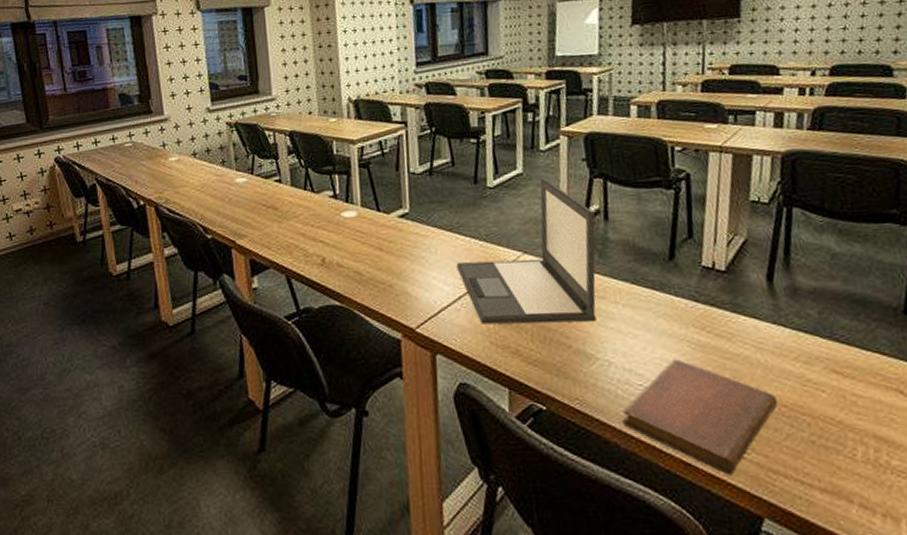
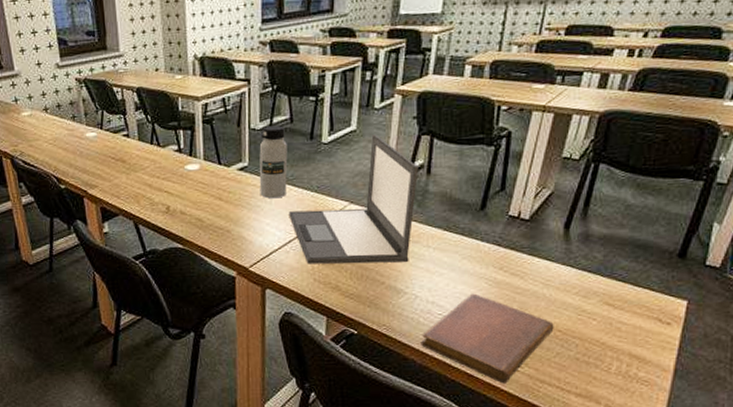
water bottle: none [420,169,453,249] -> present [259,125,288,199]

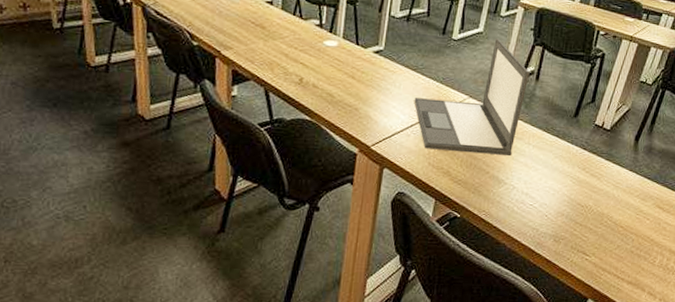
water bottle: present [259,125,288,199] -> none [391,16,422,84]
notebook: present [421,293,554,384] -> none [512,189,618,270]

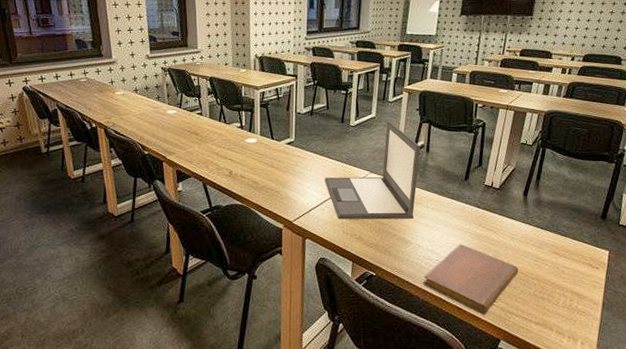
notebook: none [512,189,618,270] -> present [423,244,519,315]

